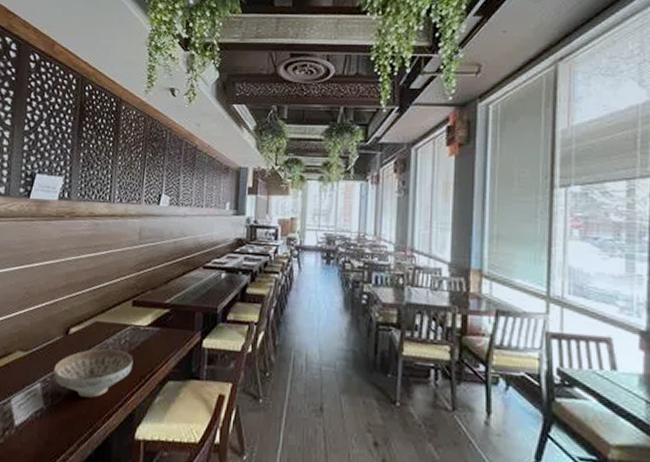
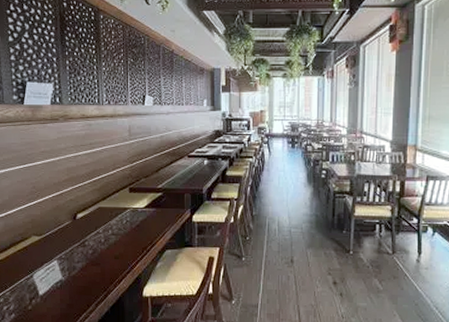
decorative bowl: present [53,348,133,398] -> none [67,228,135,269]

